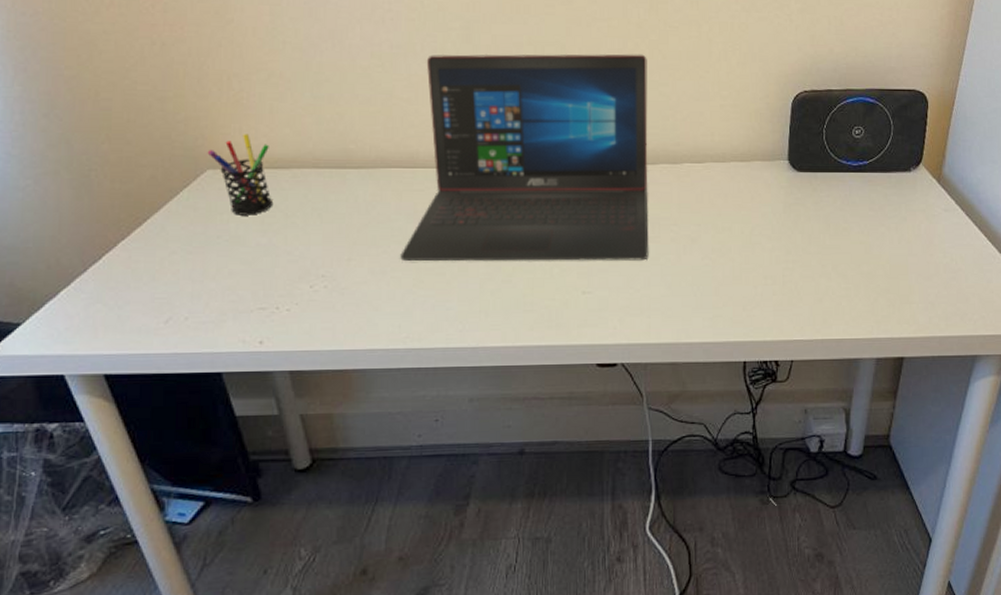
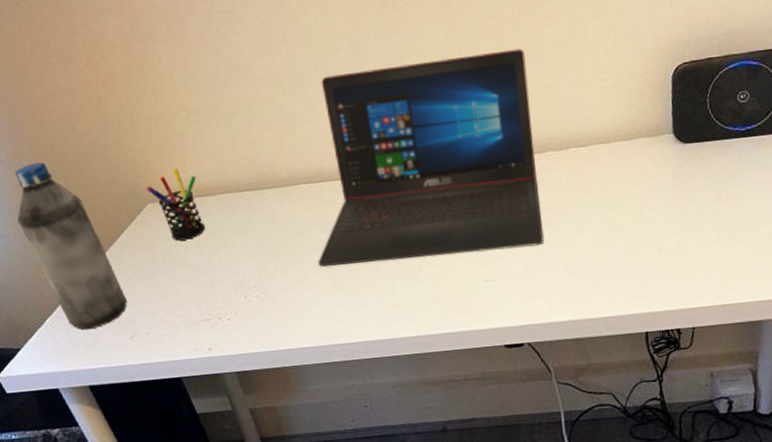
water bottle: none [40,107,166,308] -> present [15,162,127,330]

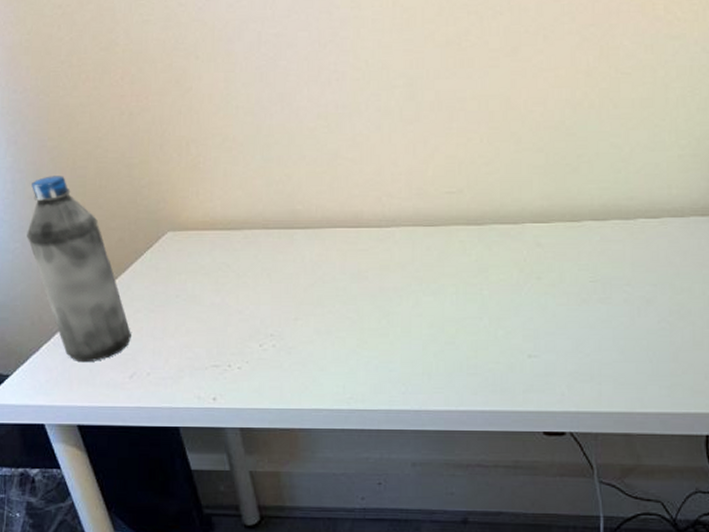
pen holder: present [146,168,206,241] -> none [168,197,227,276]
laptop: present [318,48,544,267] -> none [345,104,599,323]

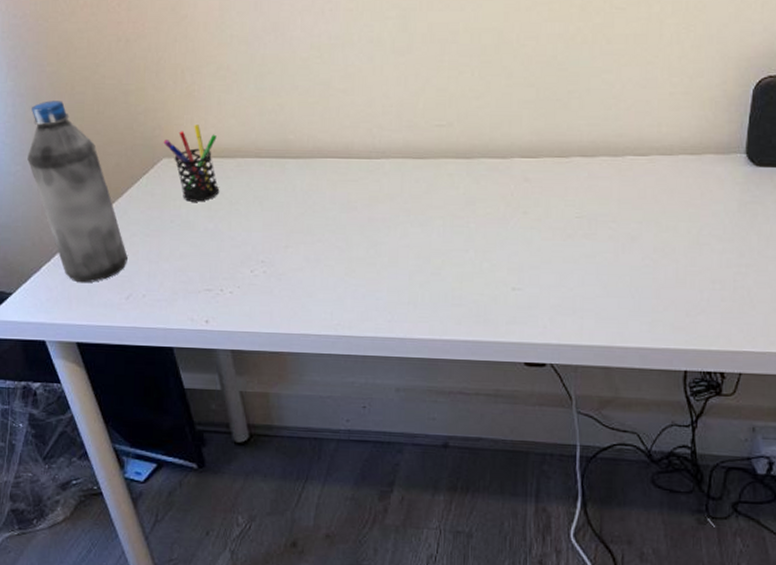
pen holder: none [168,197,227,276] -> present [163,125,220,202]

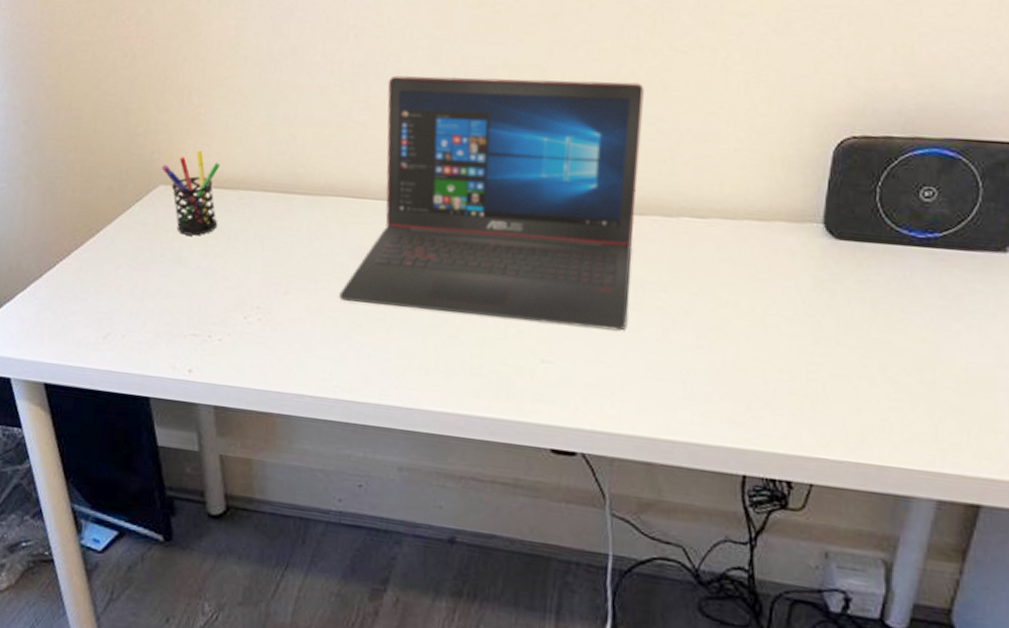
water bottle: present [27,101,128,283] -> none [14,115,110,317]
laptop: none [334,39,590,258] -> present [339,75,644,331]

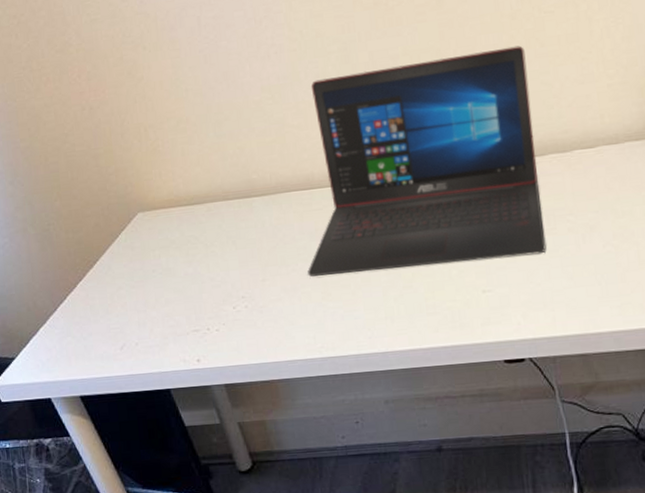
pen holder: present [161,151,220,236] -> none [136,177,195,250]

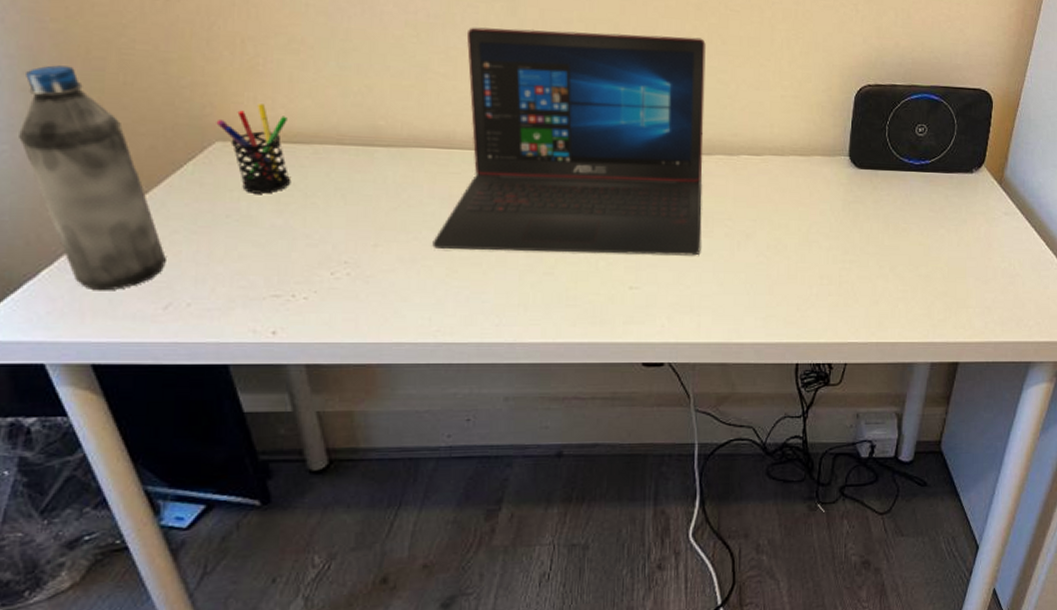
water bottle: none [11,172,117,340] -> present [19,65,166,291]
pen holder: none [136,177,195,250] -> present [216,104,291,194]

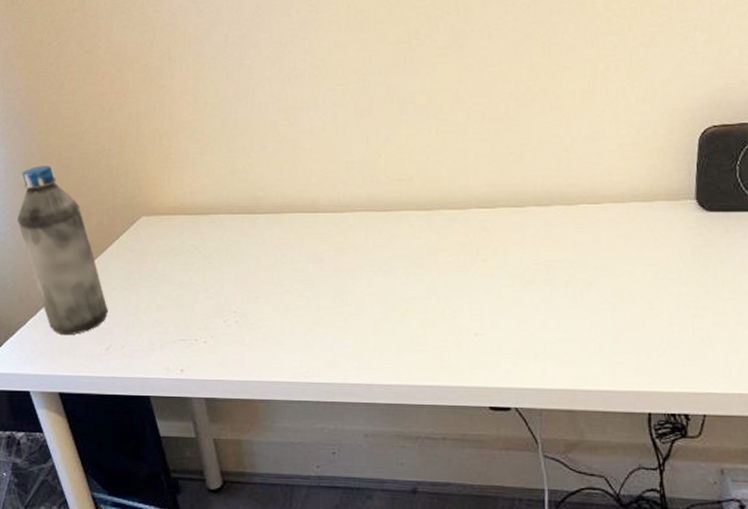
pen holder: present [216,104,291,194] -> none [142,185,195,257]
laptop: present [432,27,706,256] -> none [302,96,543,304]

